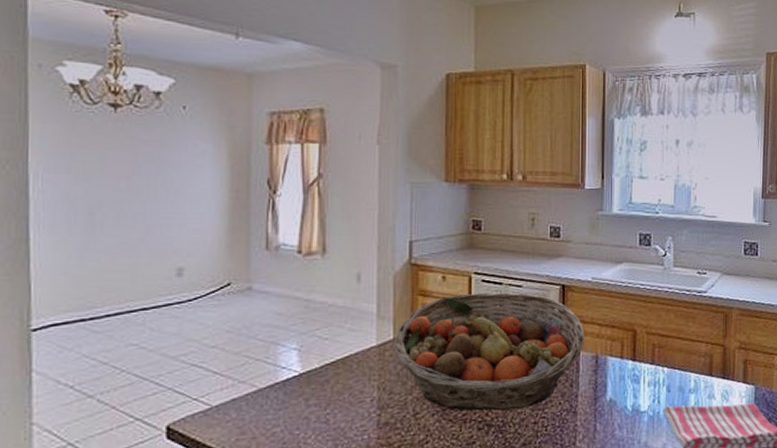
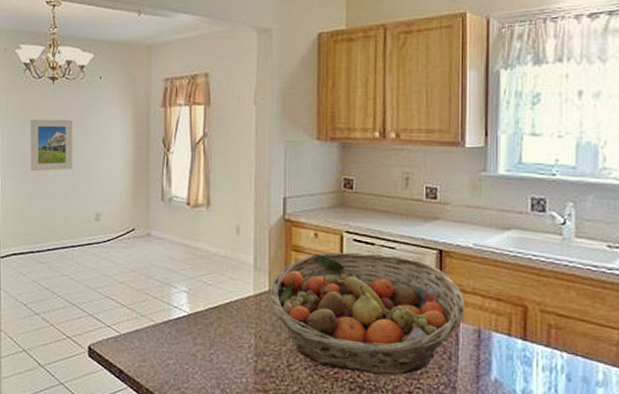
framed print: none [79,155,145,220] -> present [30,119,73,172]

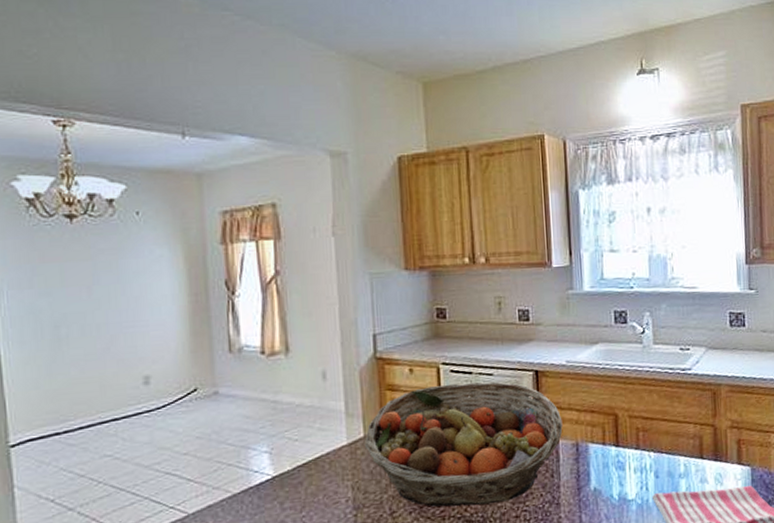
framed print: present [30,119,73,172] -> none [40,265,107,334]

